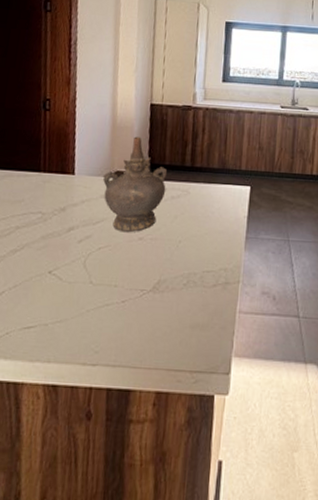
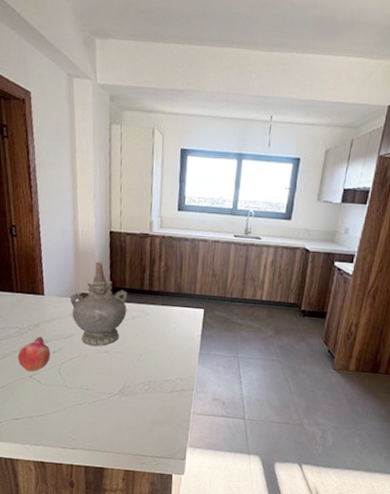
fruit: none [36,223,77,266] -> present [17,337,51,372]

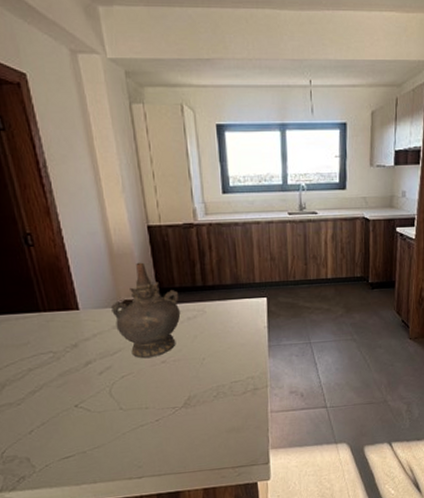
fruit: present [17,337,51,372] -> none [56,358,97,401]

